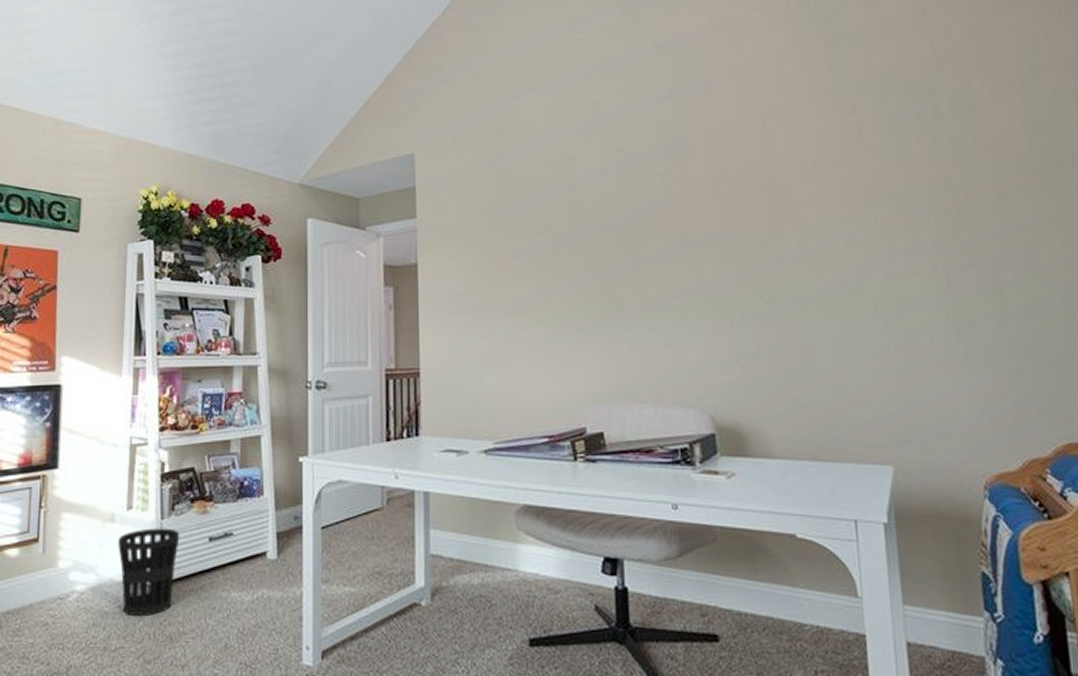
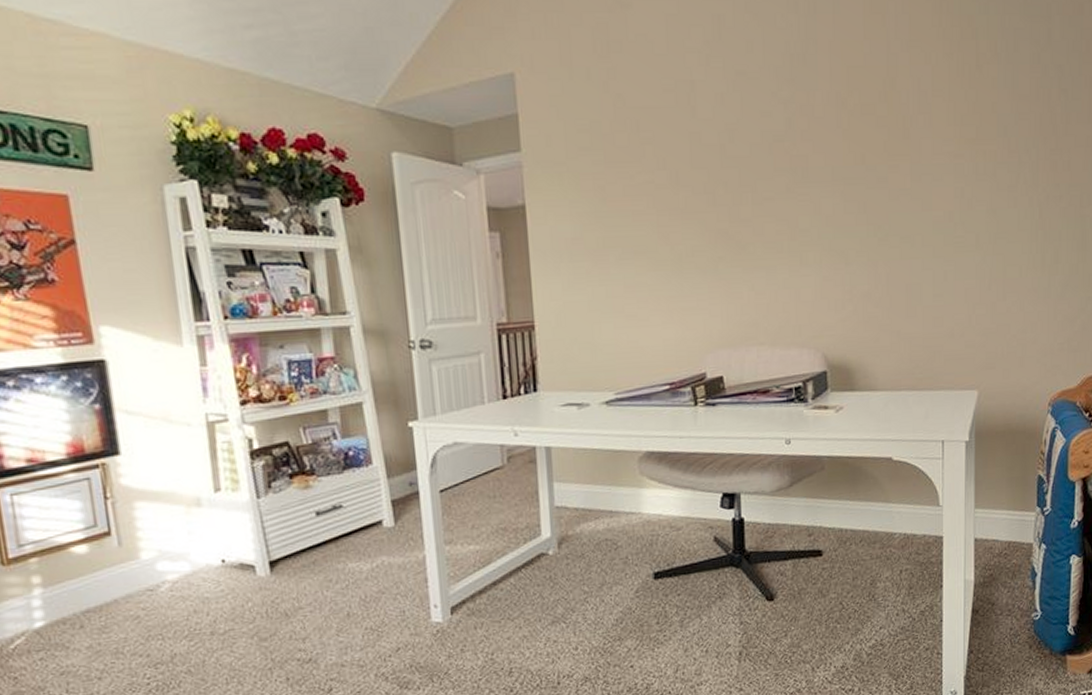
wastebasket: present [118,528,180,616] -> none [209,506,283,598]

